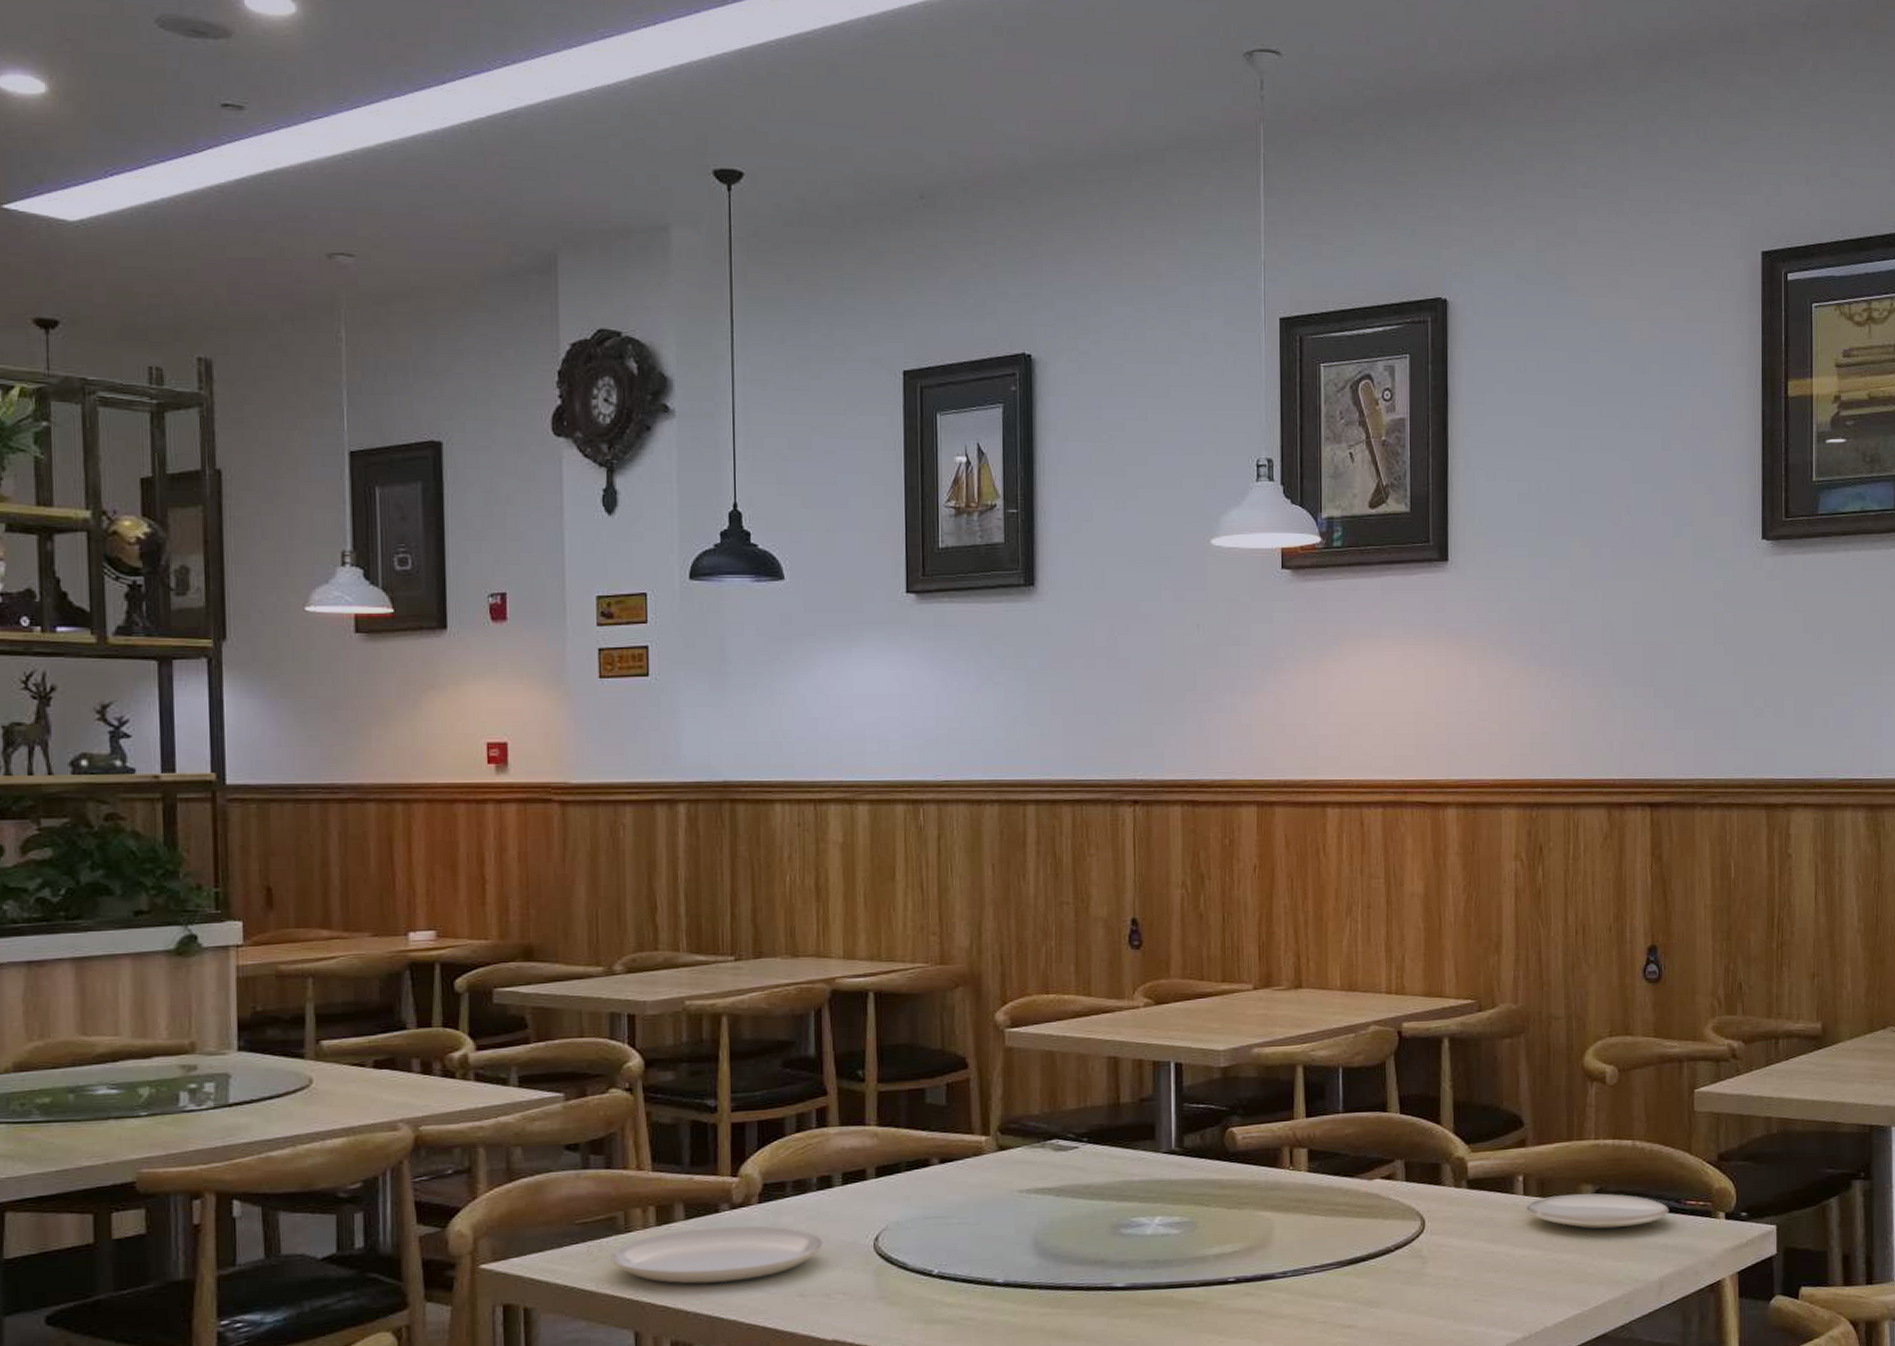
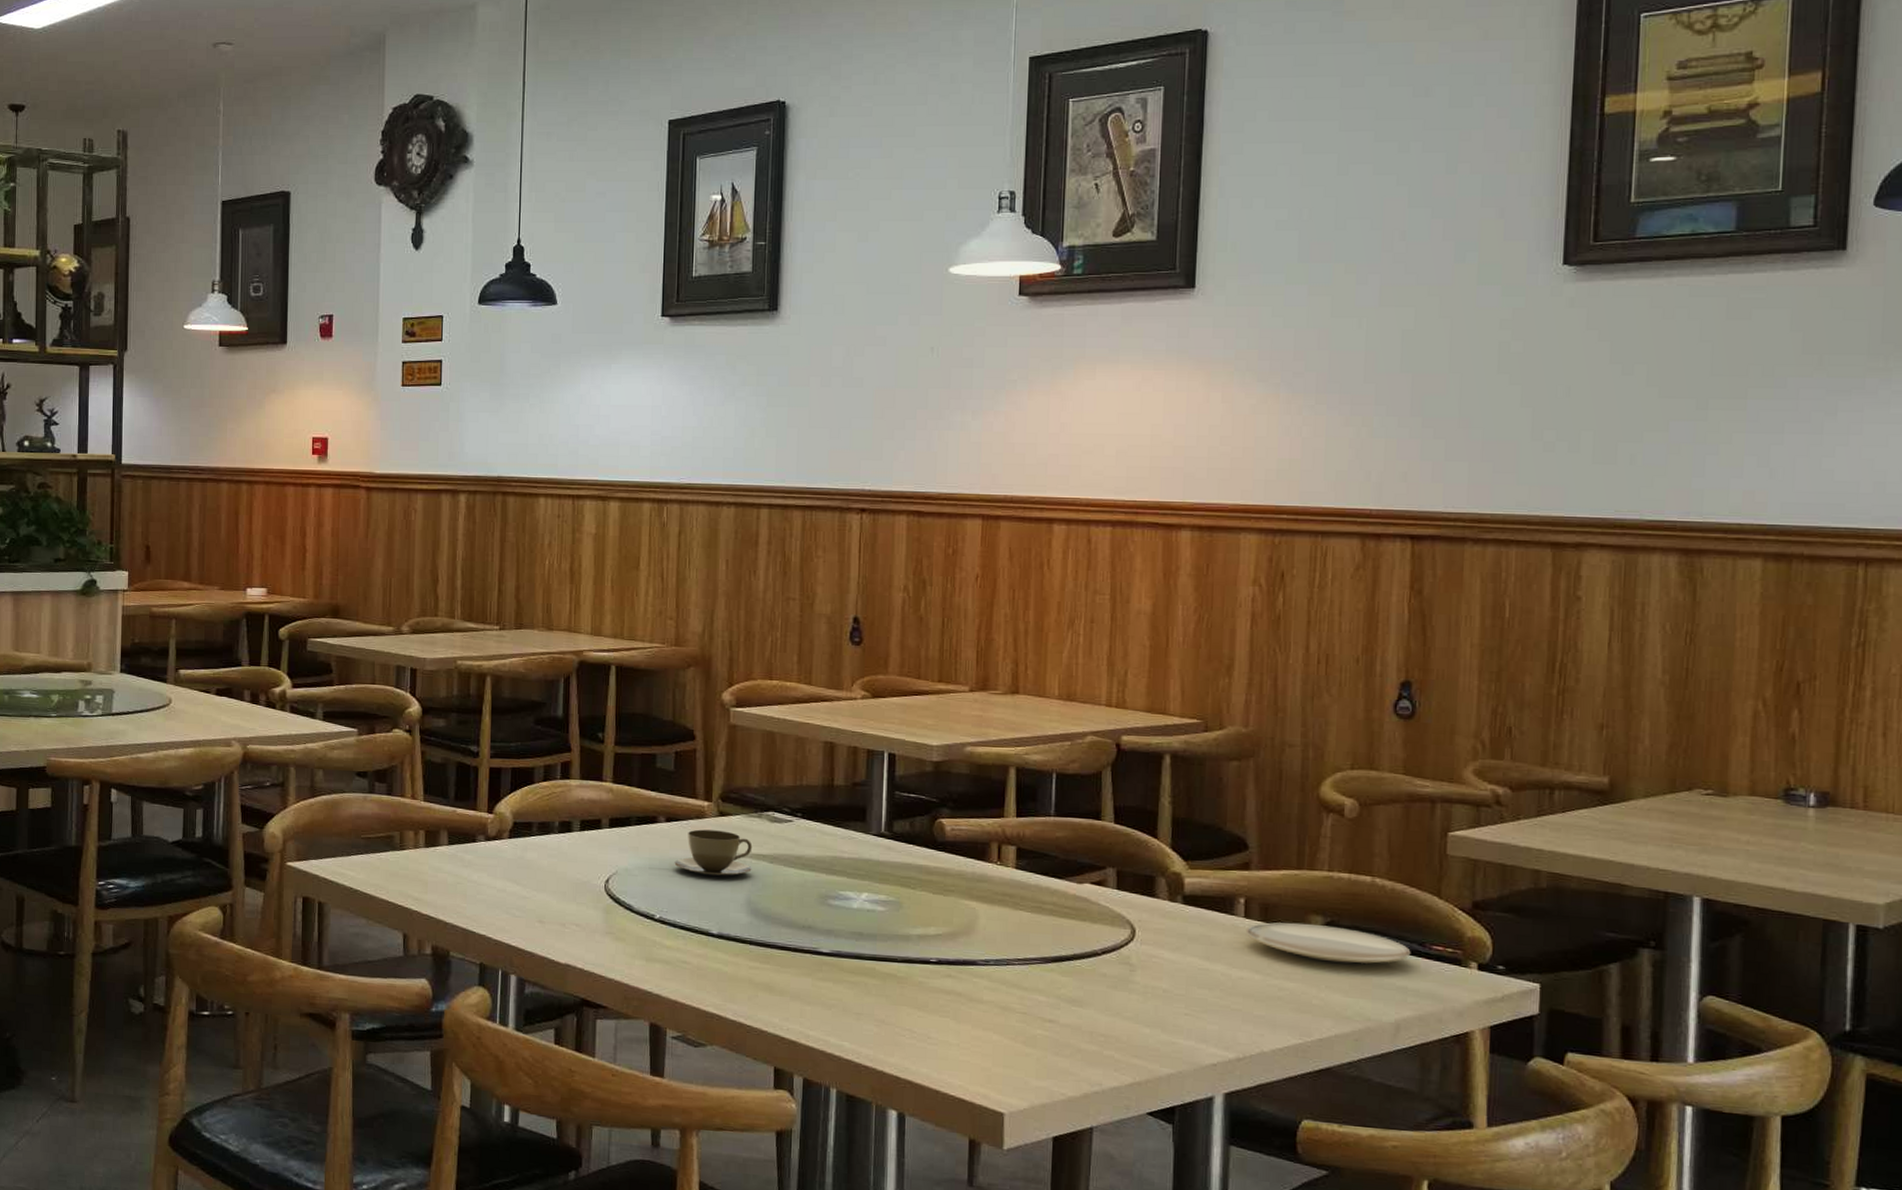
plate: present [610,1225,824,1284] -> none [387,853,562,902]
teacup: none [951,1166,1037,1218] -> present [674,829,753,876]

